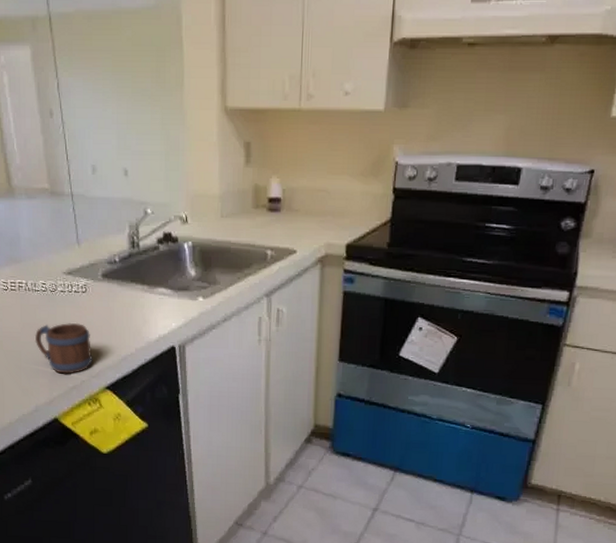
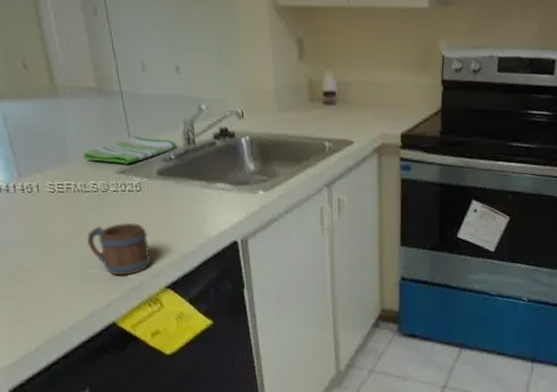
dish towel: none [34,237,121,265] -> present [83,136,177,164]

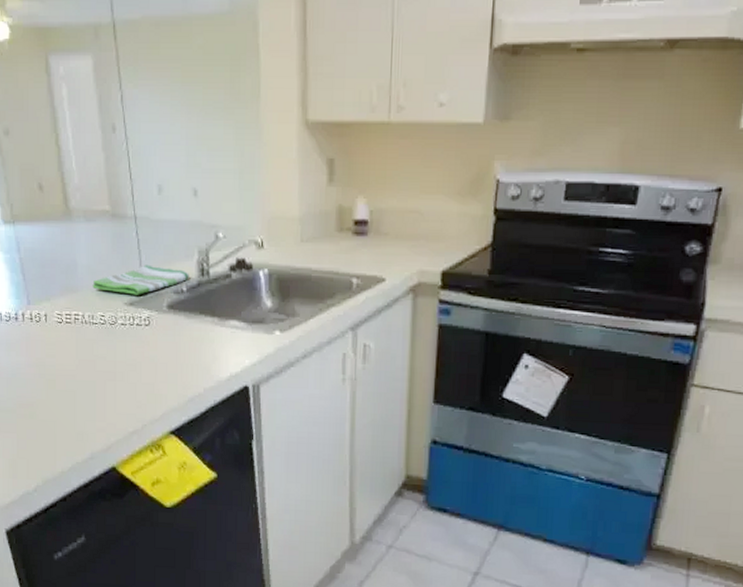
mug: present [86,222,152,276] -> none [91,359,157,417]

